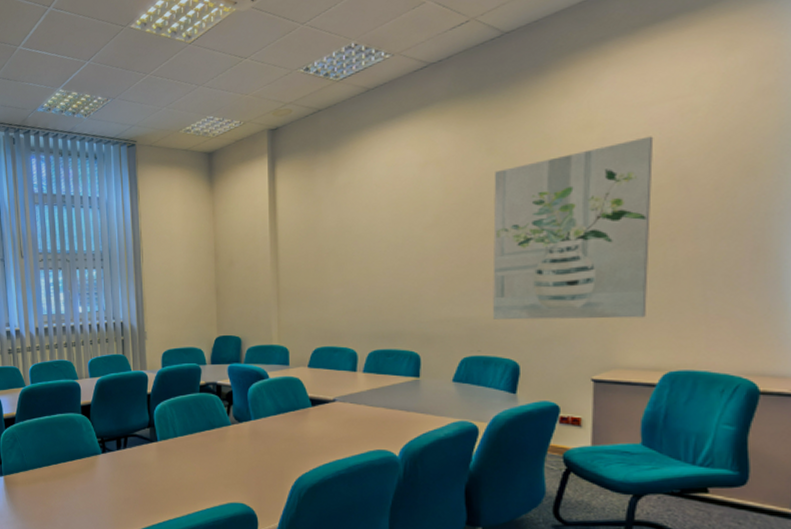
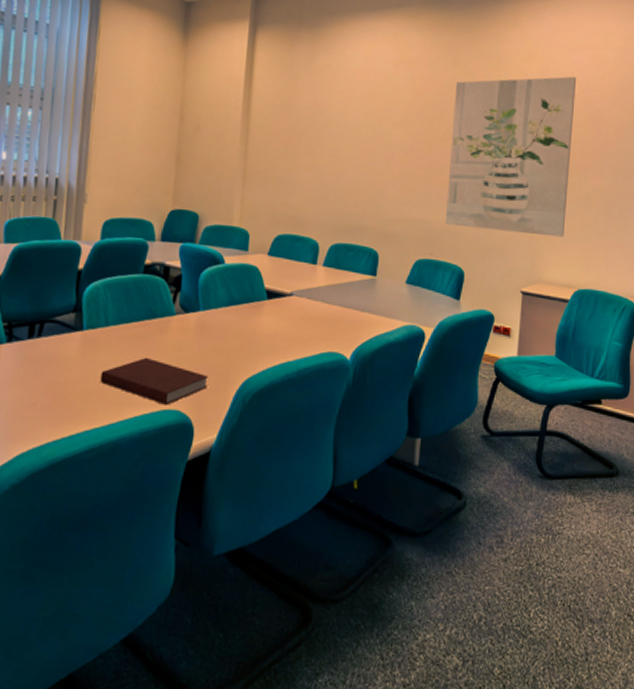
notebook: none [175,460,265,499] -> present [100,357,208,405]

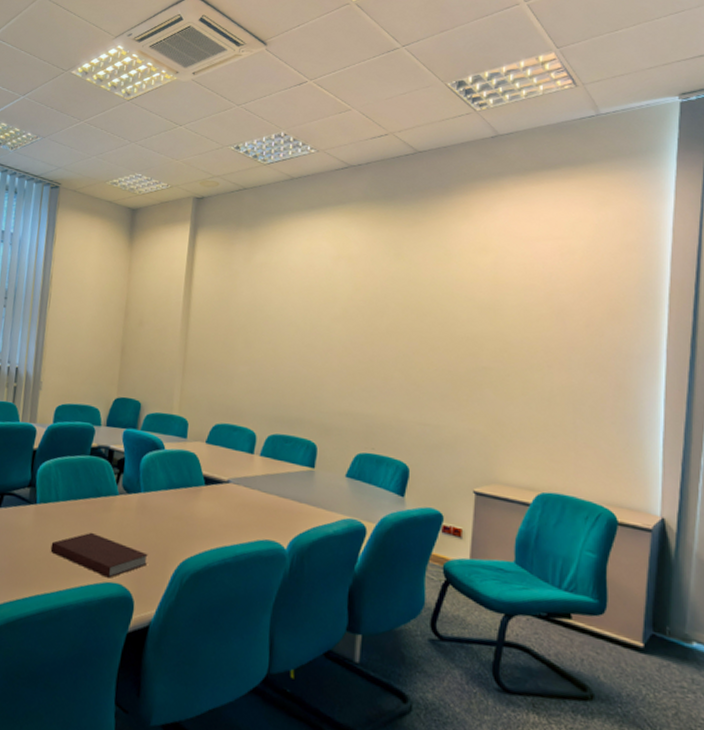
wall art: present [446,76,577,238] -> none [389,268,538,437]

